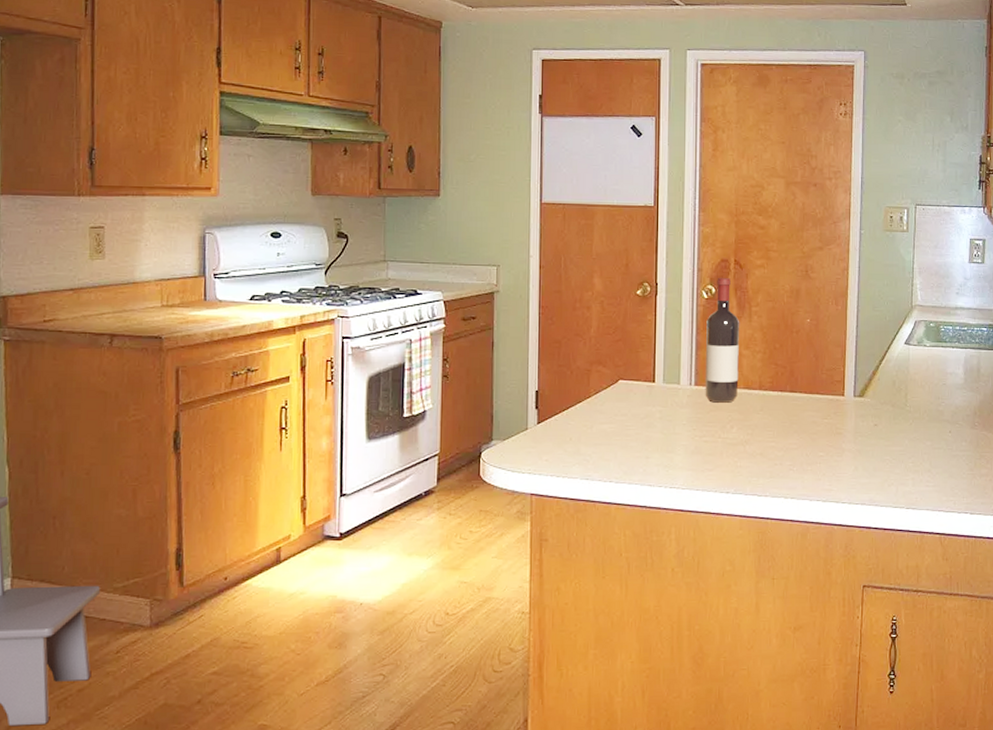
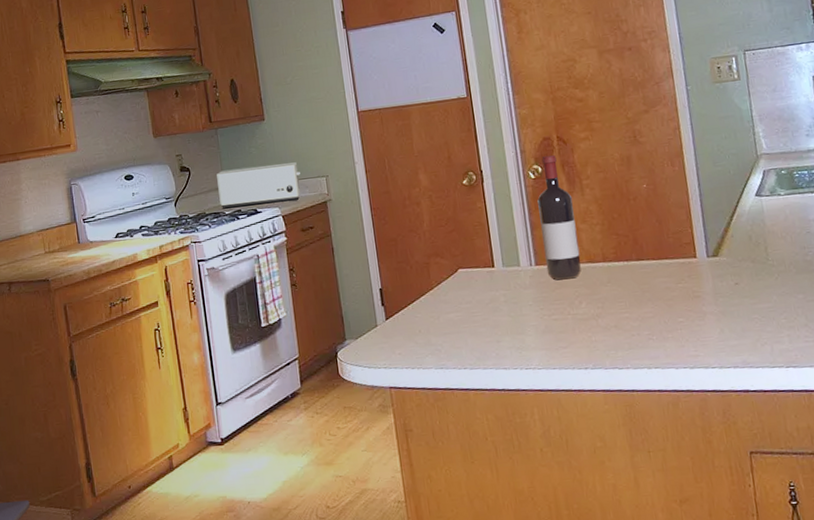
toaster: none [376,243,470,286] -> present [215,162,301,209]

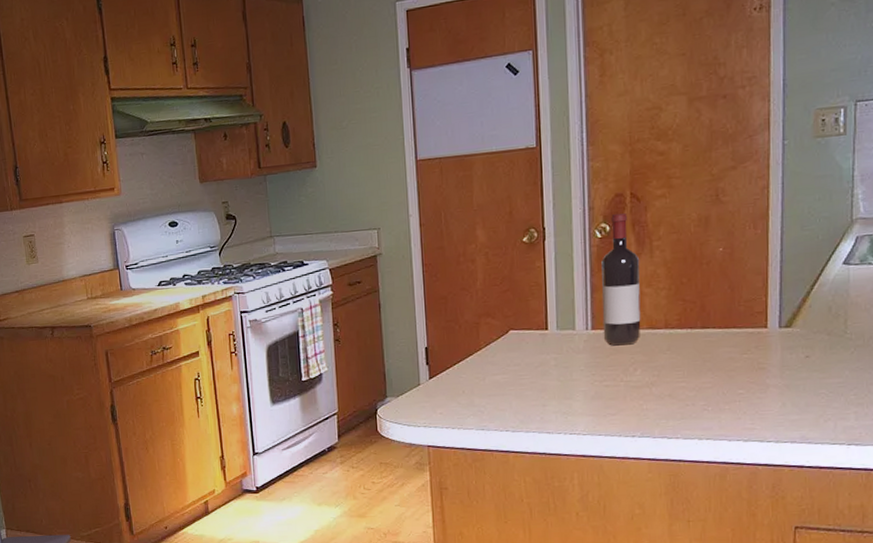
toaster: present [215,162,301,209] -> none [262,213,351,260]

